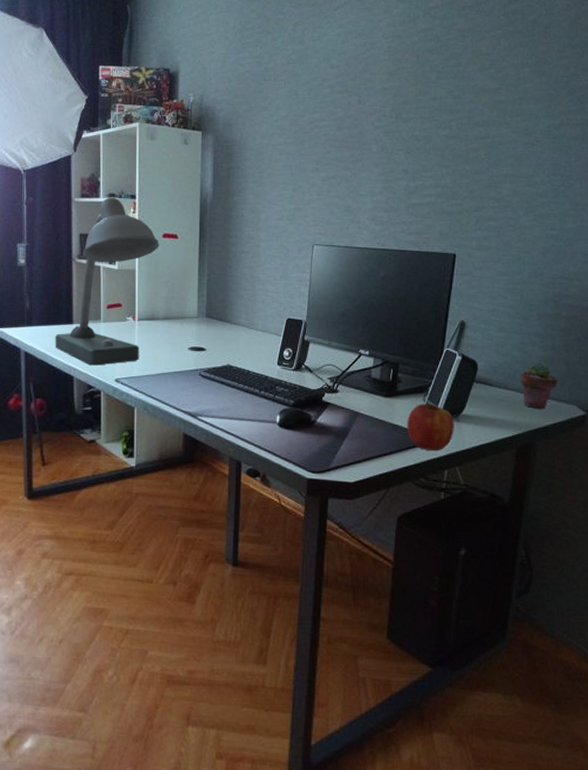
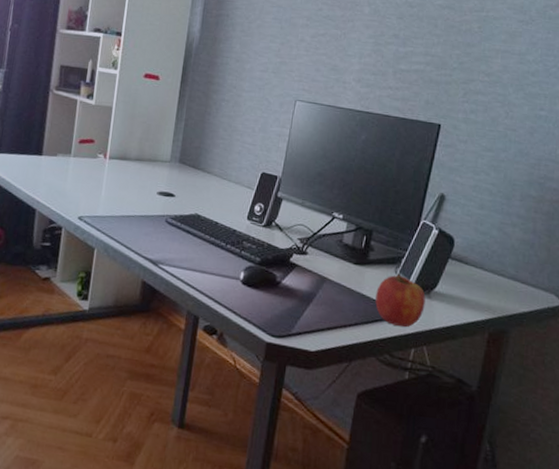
desk lamp: present [55,197,159,366] -> none [21,31,140,201]
potted succulent: present [521,362,559,409] -> none [498,245,538,294]

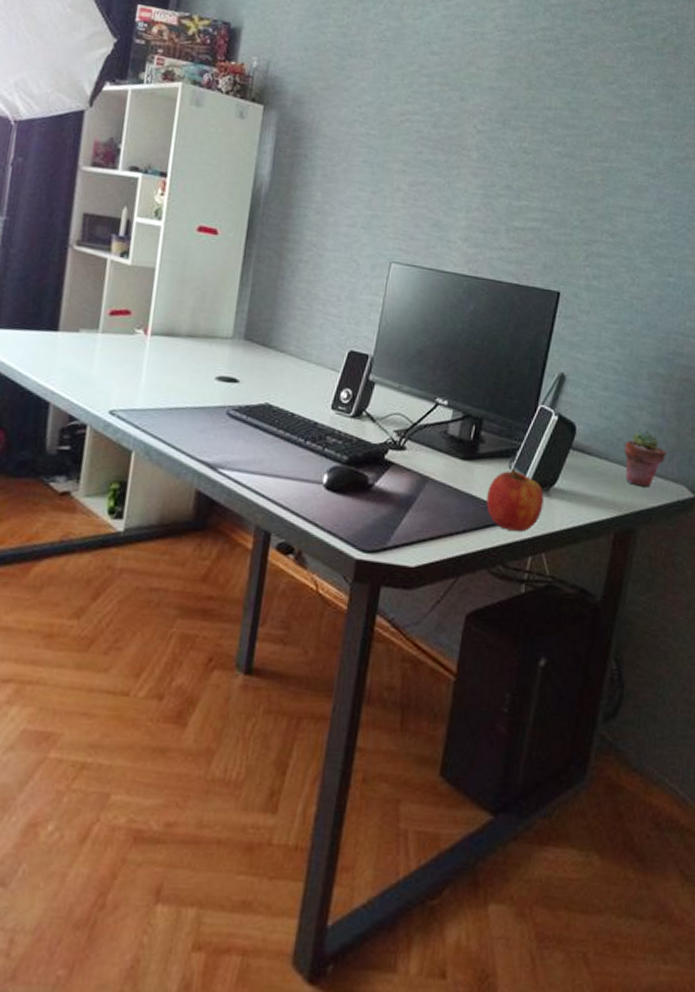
potted succulent: none [498,245,538,294] -> present [624,430,667,487]

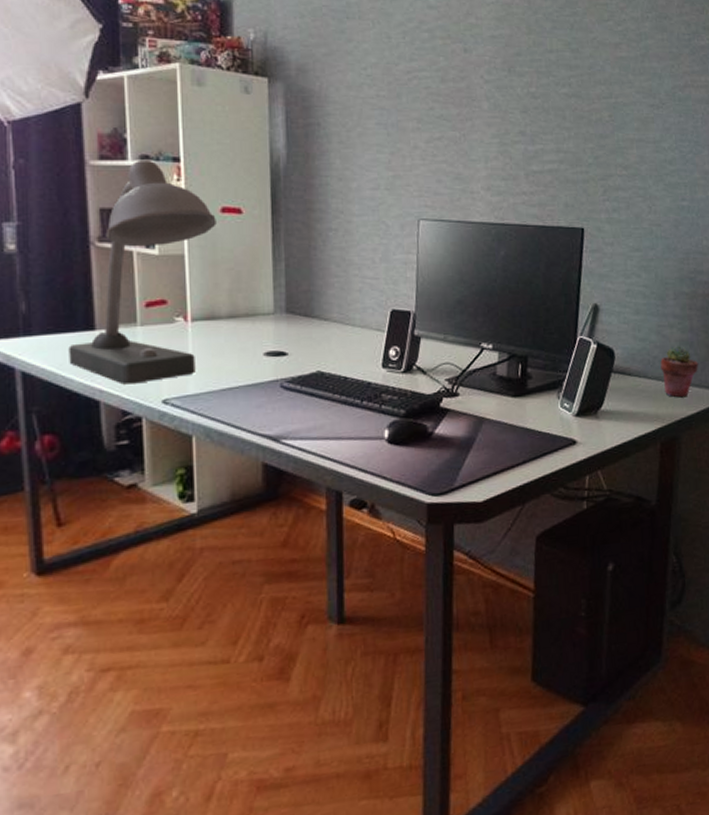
desk lamp: none [28,170,192,391] -> present [68,159,217,385]
apple: present [486,468,544,532] -> none [541,398,594,456]

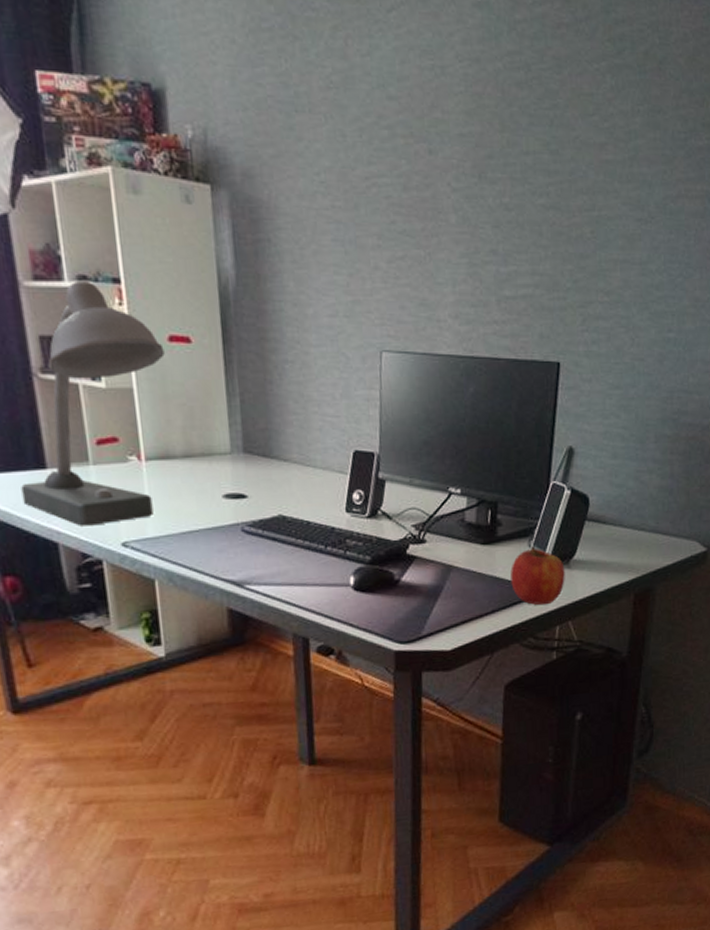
apple: none [541,398,594,456] -> present [510,546,565,606]
potted succulent: present [660,346,699,398] -> none [637,493,678,548]

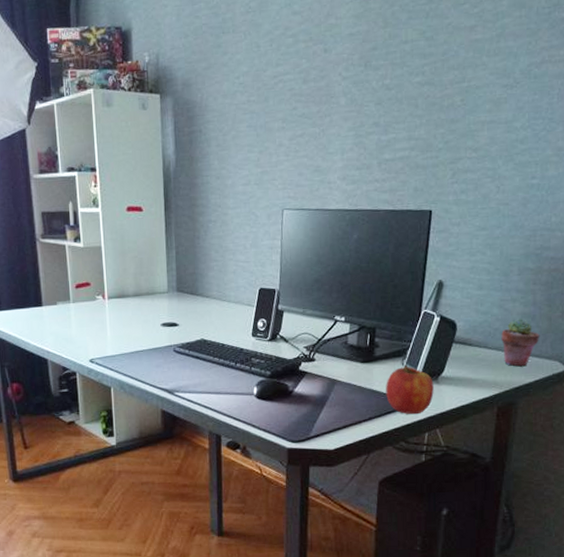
desk lamp: present [21,280,165,526] -> none [26,171,124,347]
potted succulent: none [637,493,678,548] -> present [501,319,540,367]

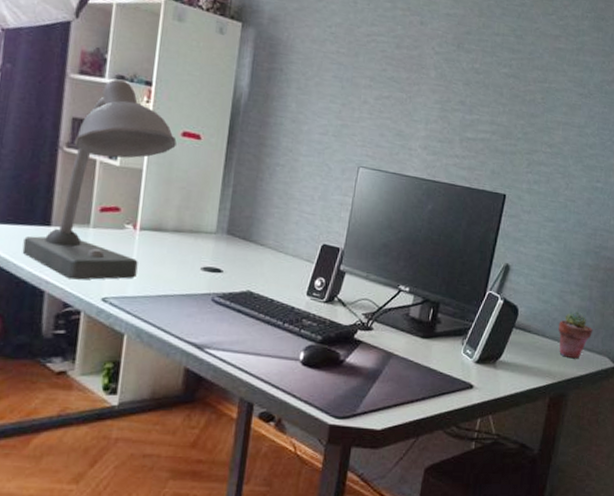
desk lamp: none [26,171,124,347] -> present [22,79,177,280]
apple: present [386,365,434,415] -> none [442,345,491,398]

